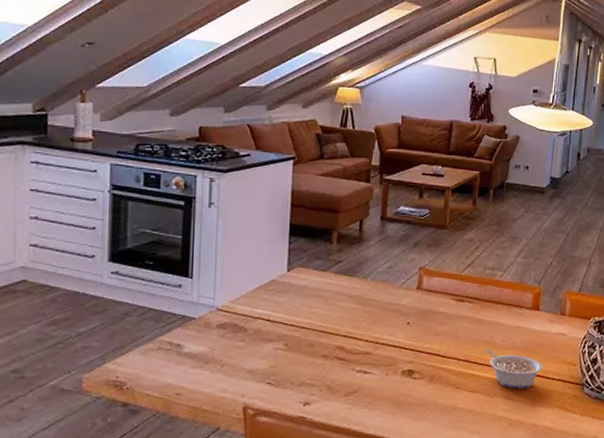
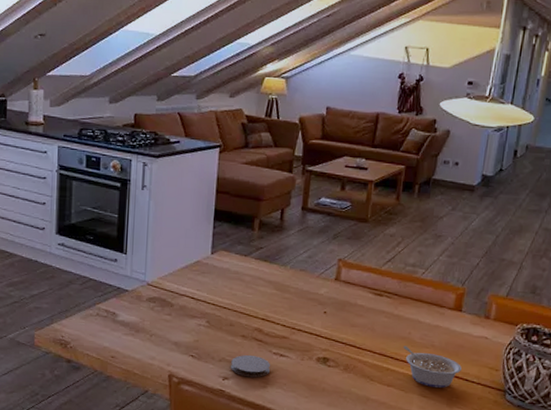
coaster: none [312,376,354,400] -> present [231,355,270,378]

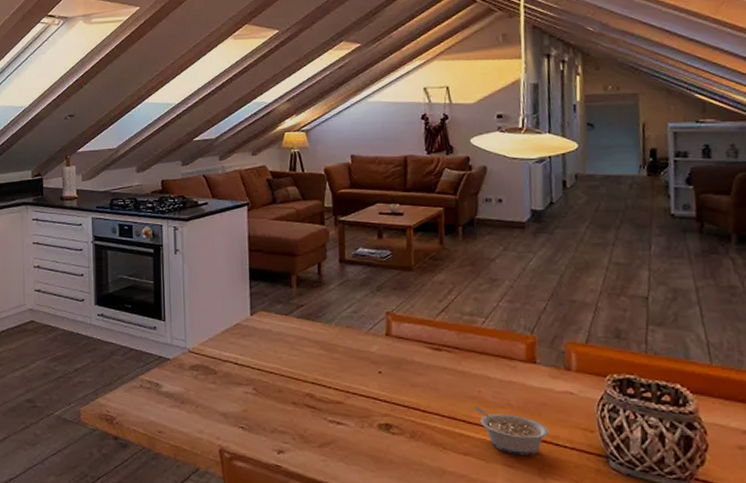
coaster: present [231,355,270,378] -> none [284,424,328,450]

